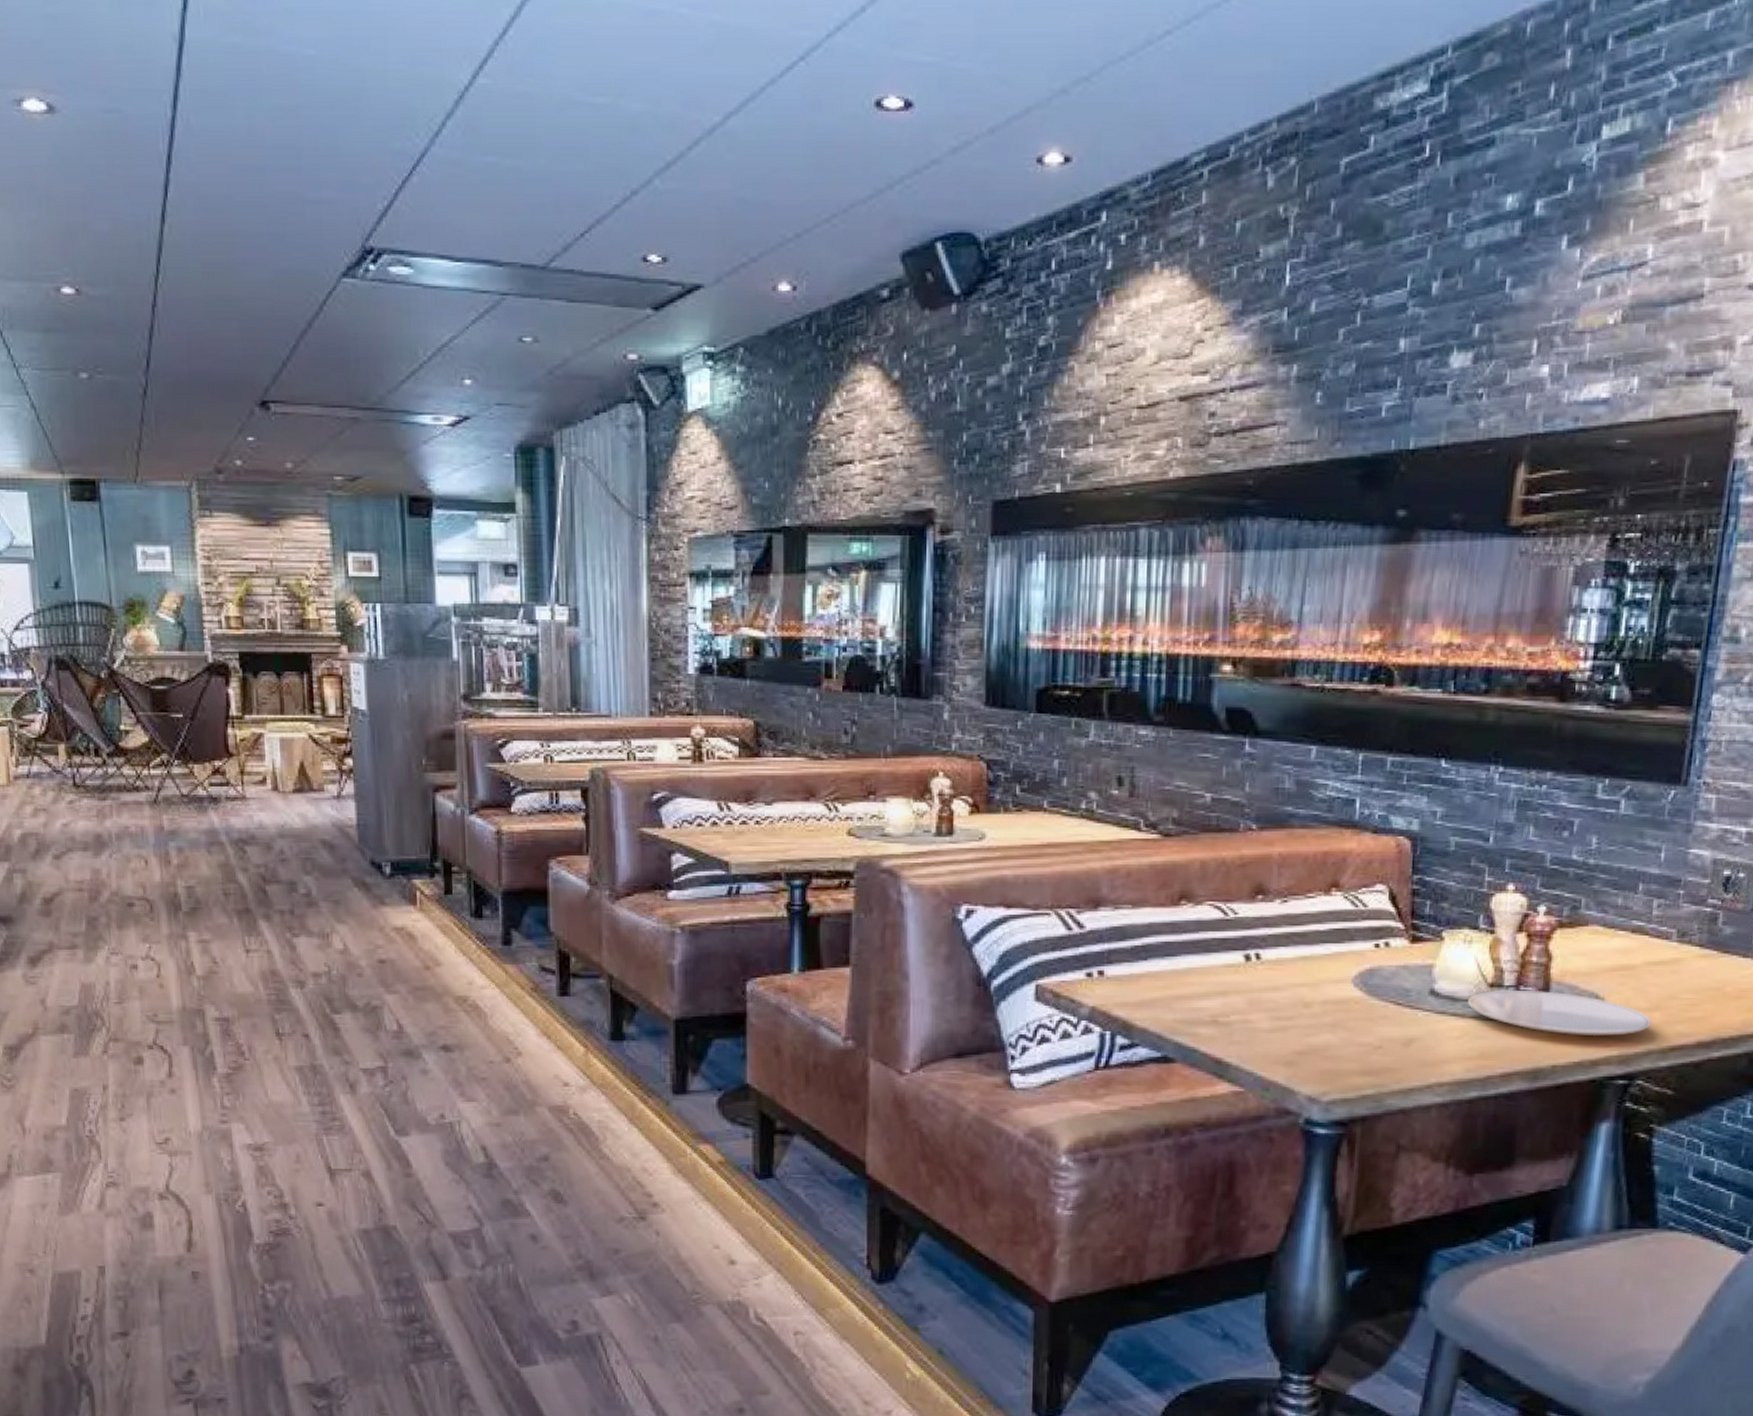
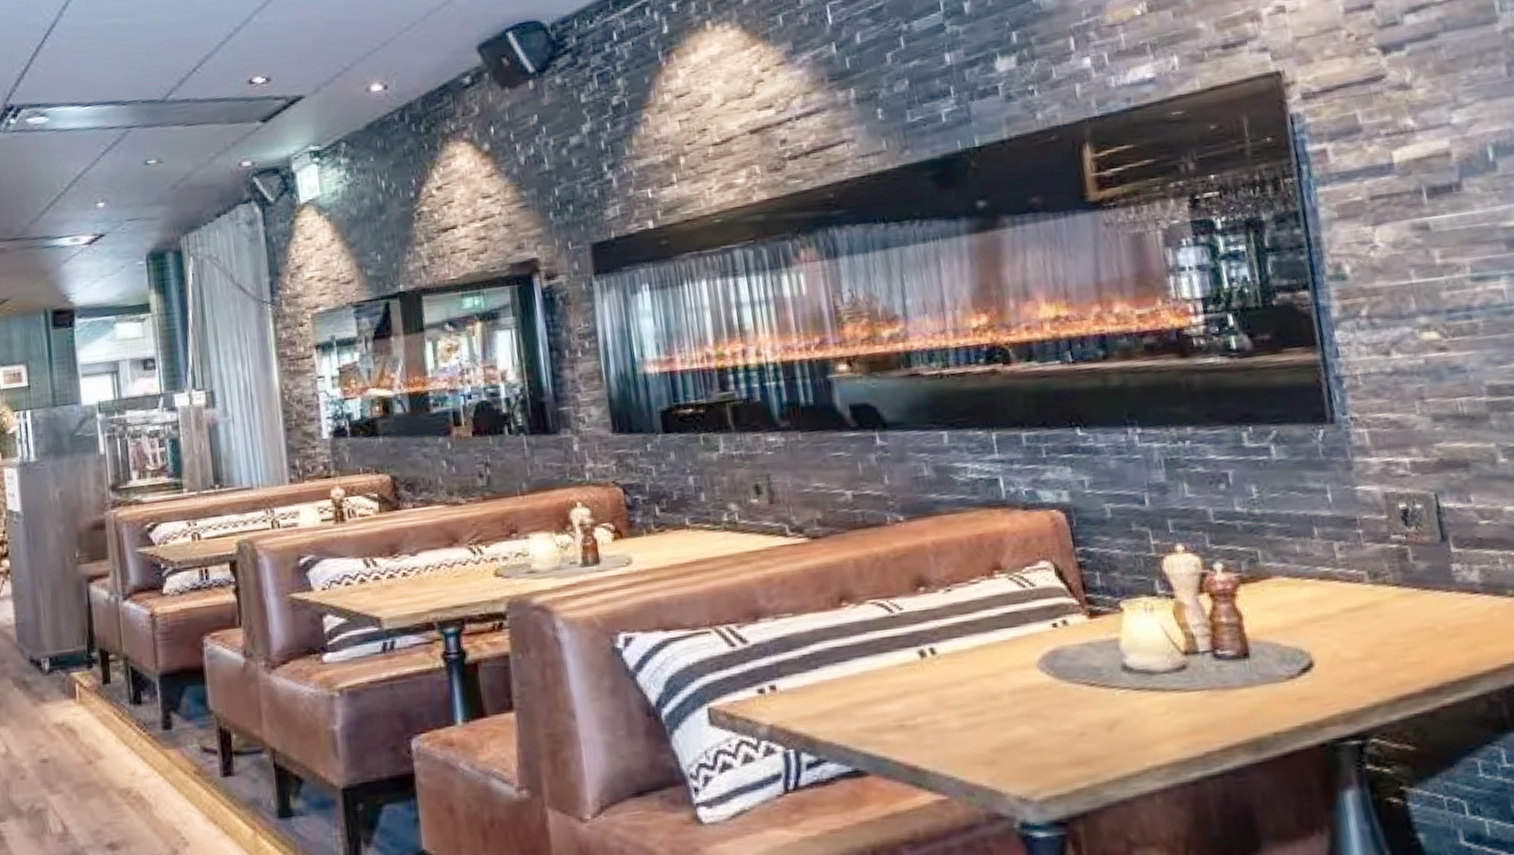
plate: present [1467,990,1652,1036] -> none [1164,652,1369,699]

